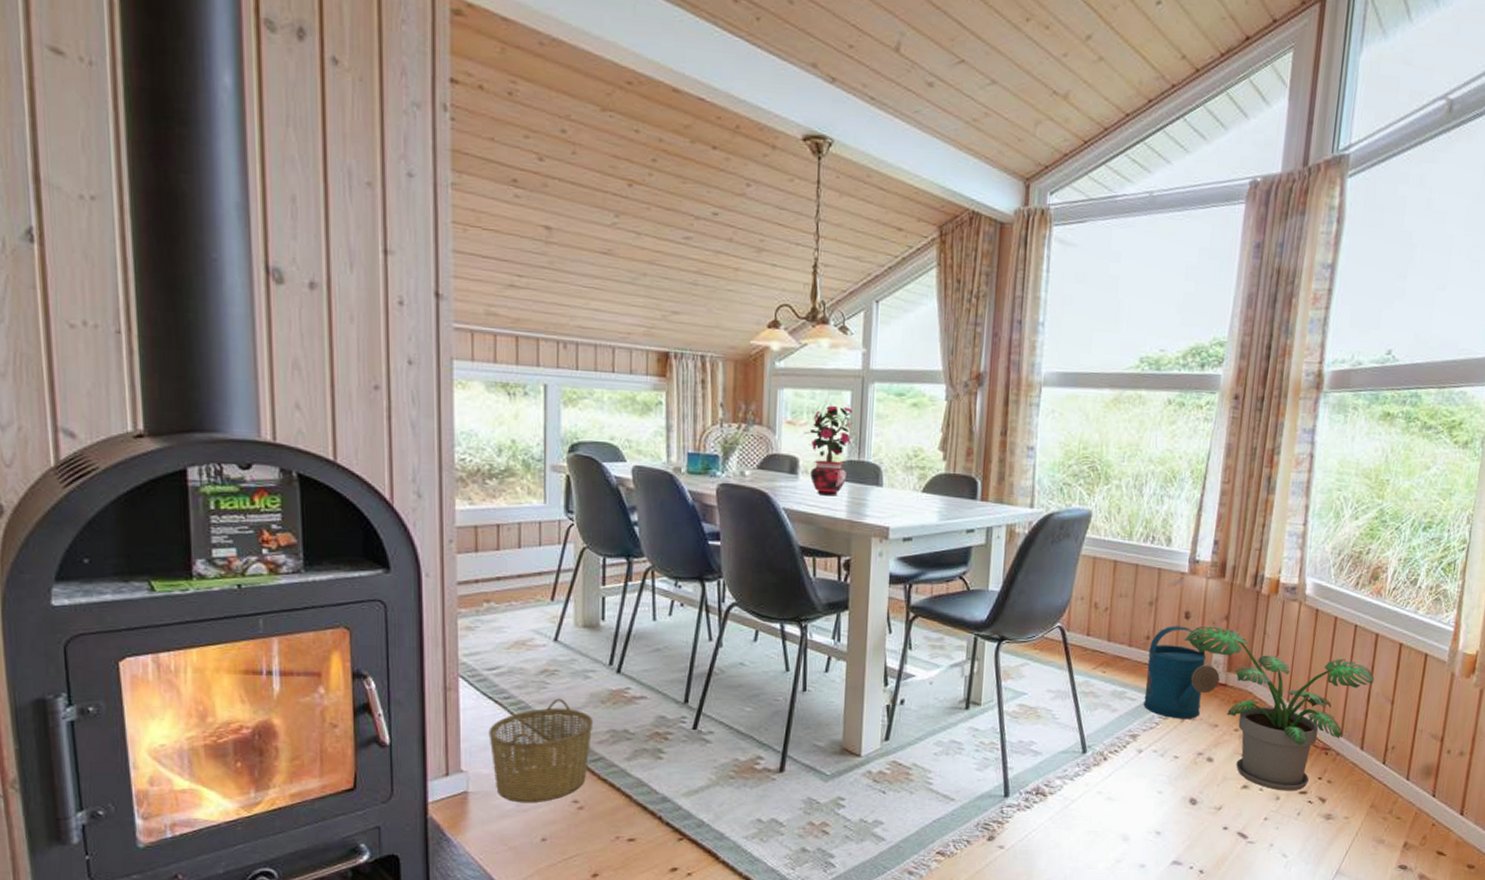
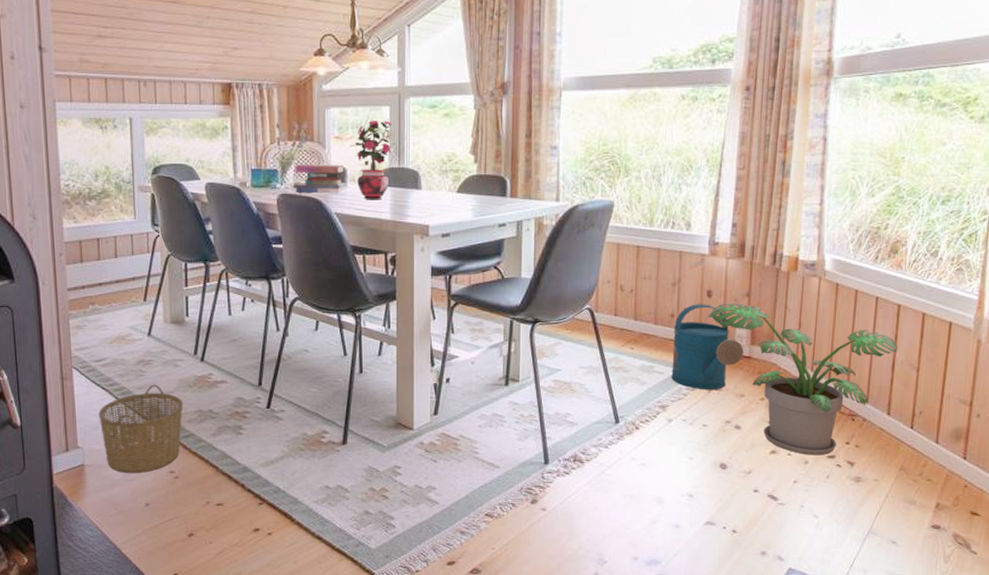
books: none [735,450,796,487] -> present [293,164,344,194]

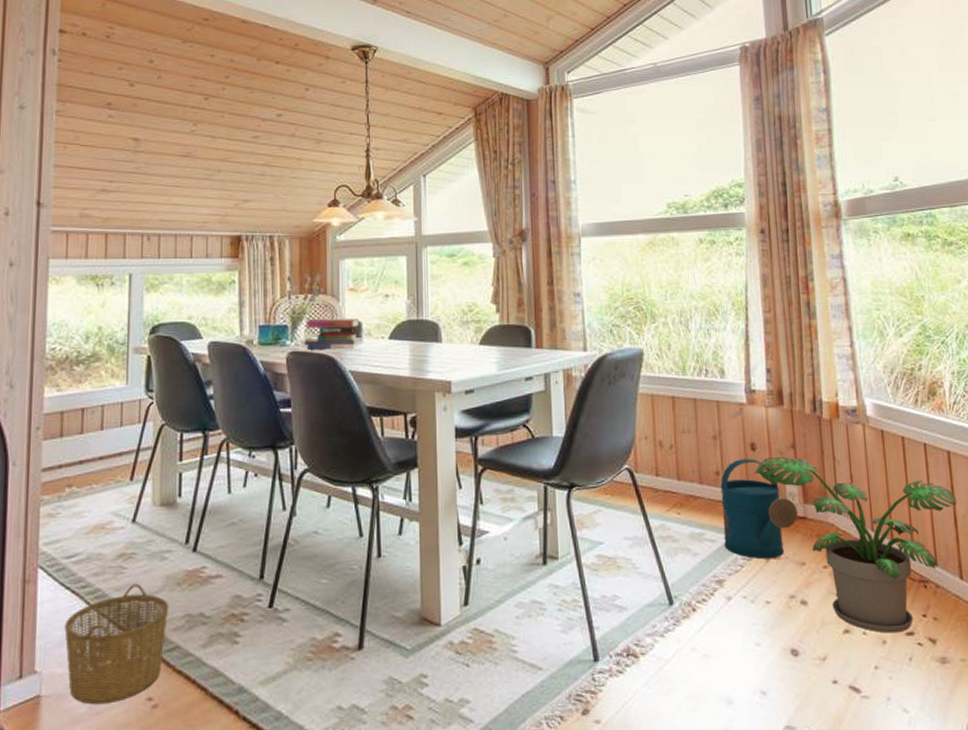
potted flower: present [350,118,392,200] -> none [365,269,410,356]

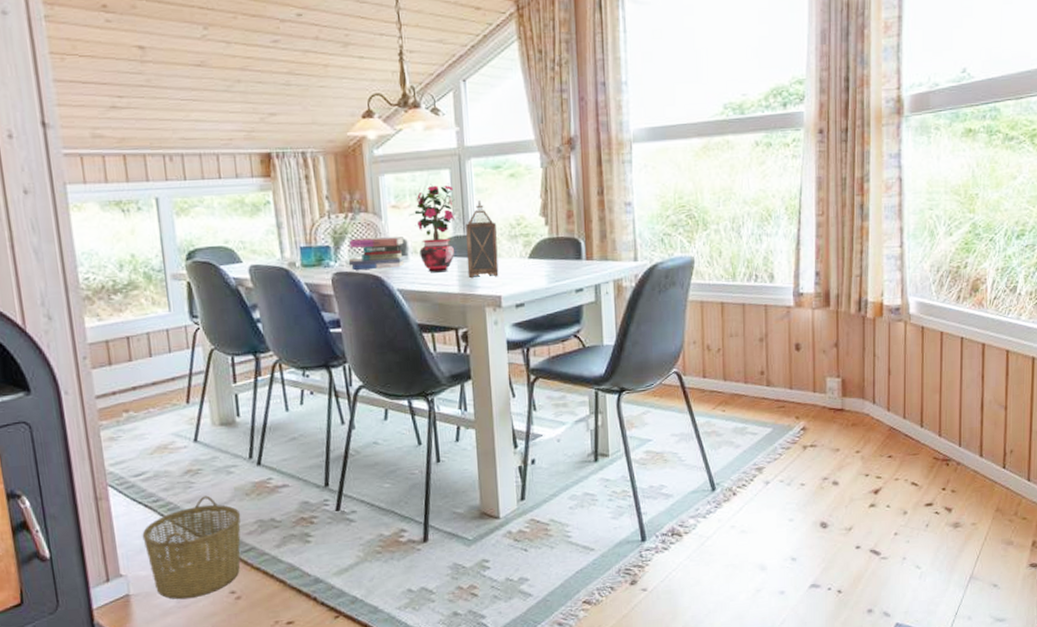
potted flower: none [365,269,410,356] -> present [409,183,455,273]
lantern: none [418,286,450,362] -> present [465,200,499,278]
watering can: present [720,458,798,559] -> none [764,358,836,448]
potted plant: present [754,456,957,633] -> none [797,354,986,505]

